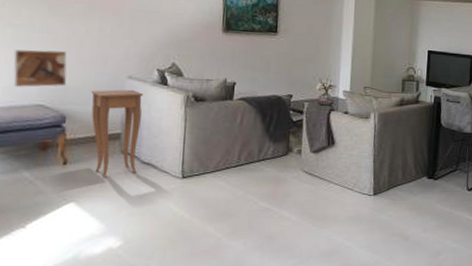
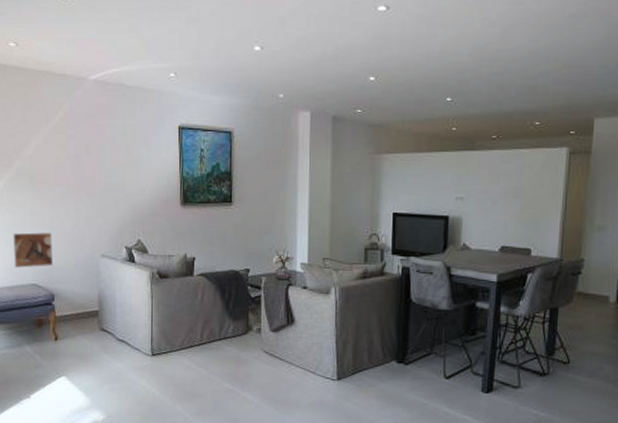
side table: present [91,89,144,178] -> none [73,268,116,354]

